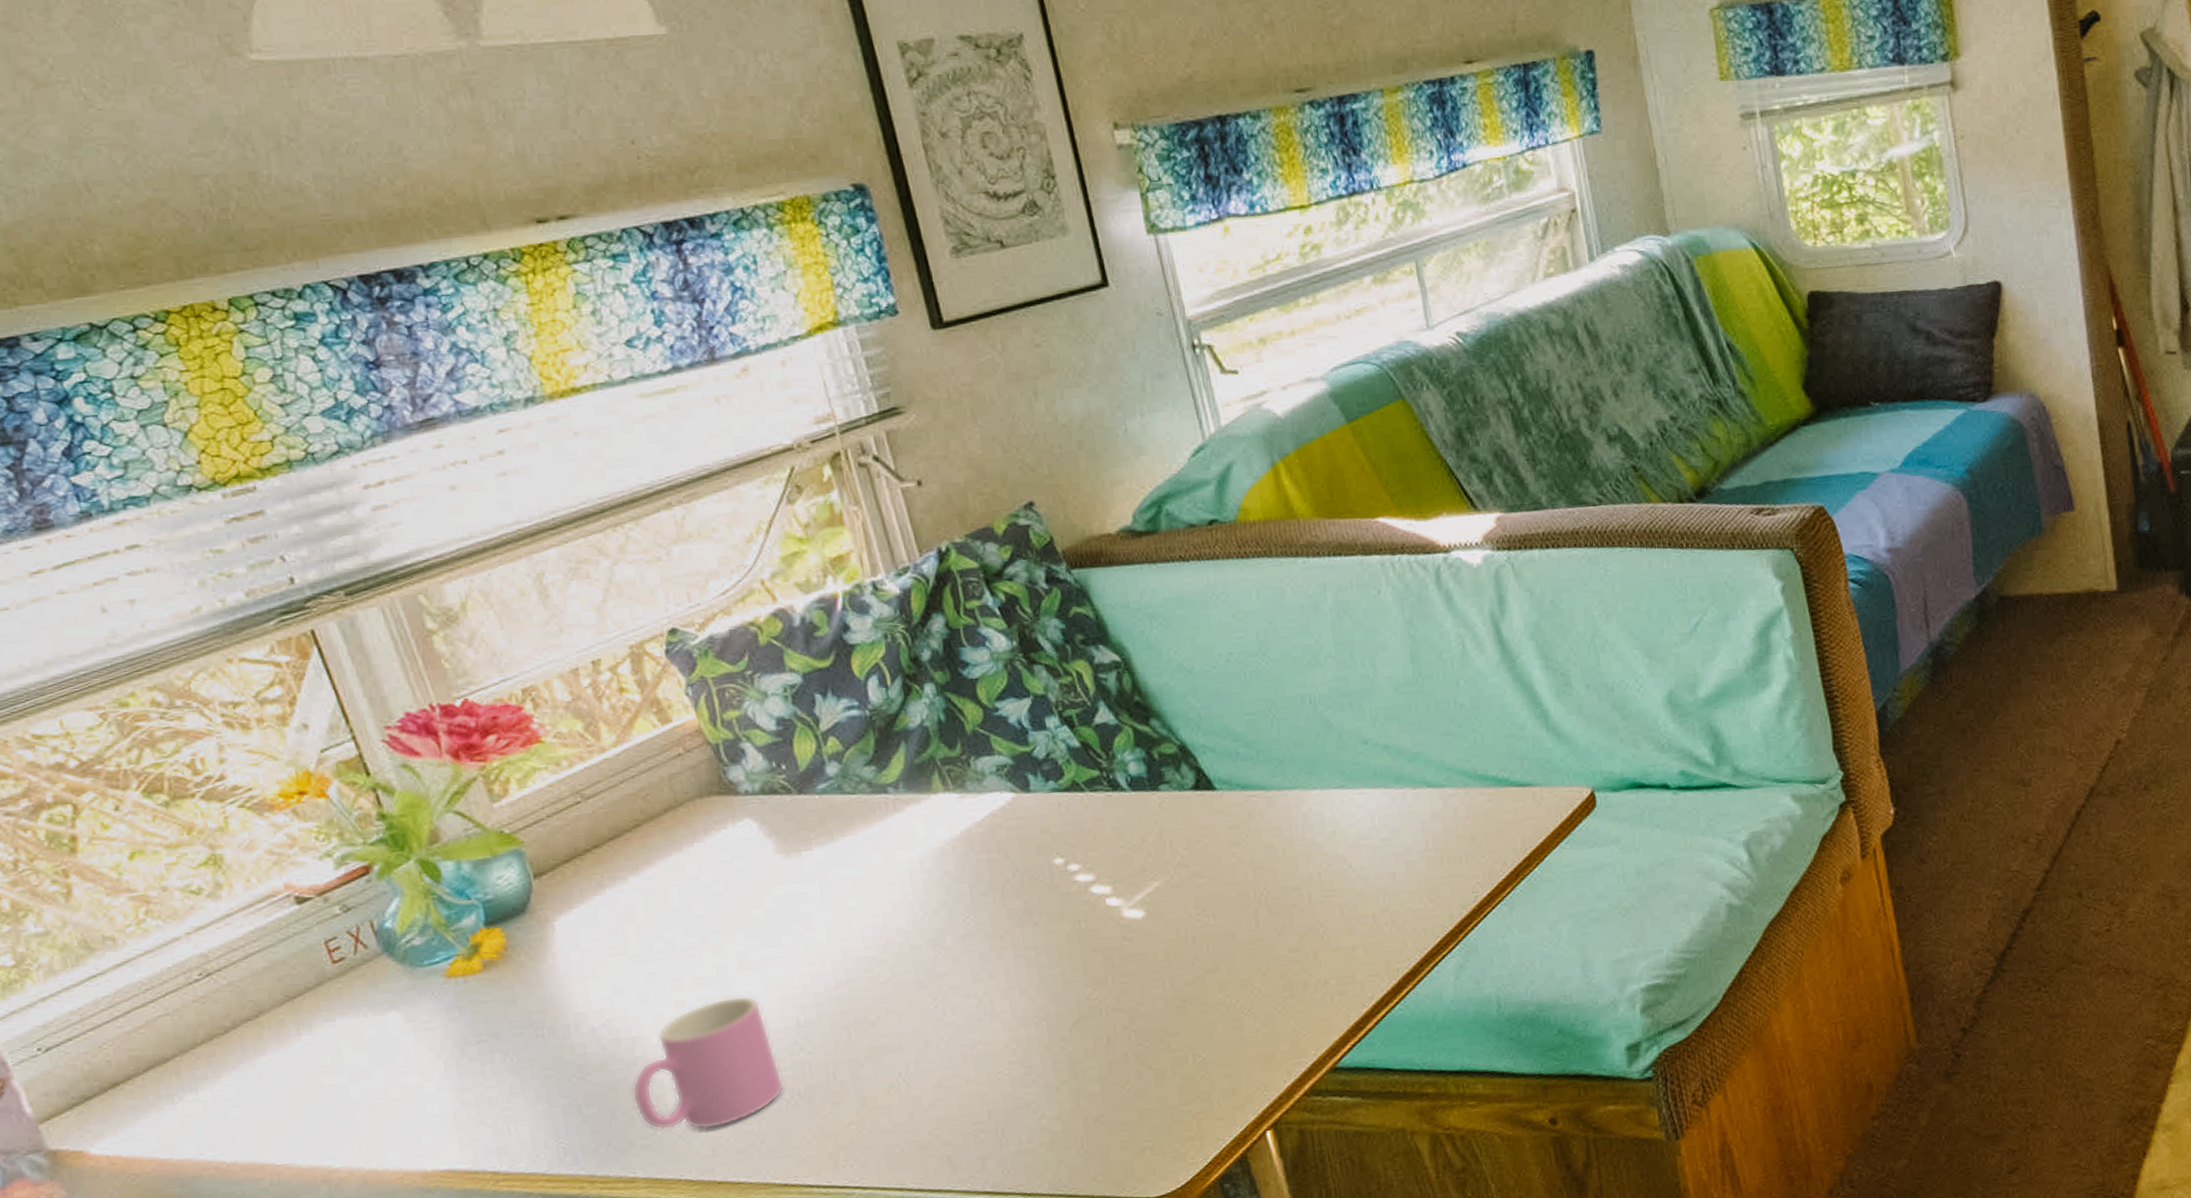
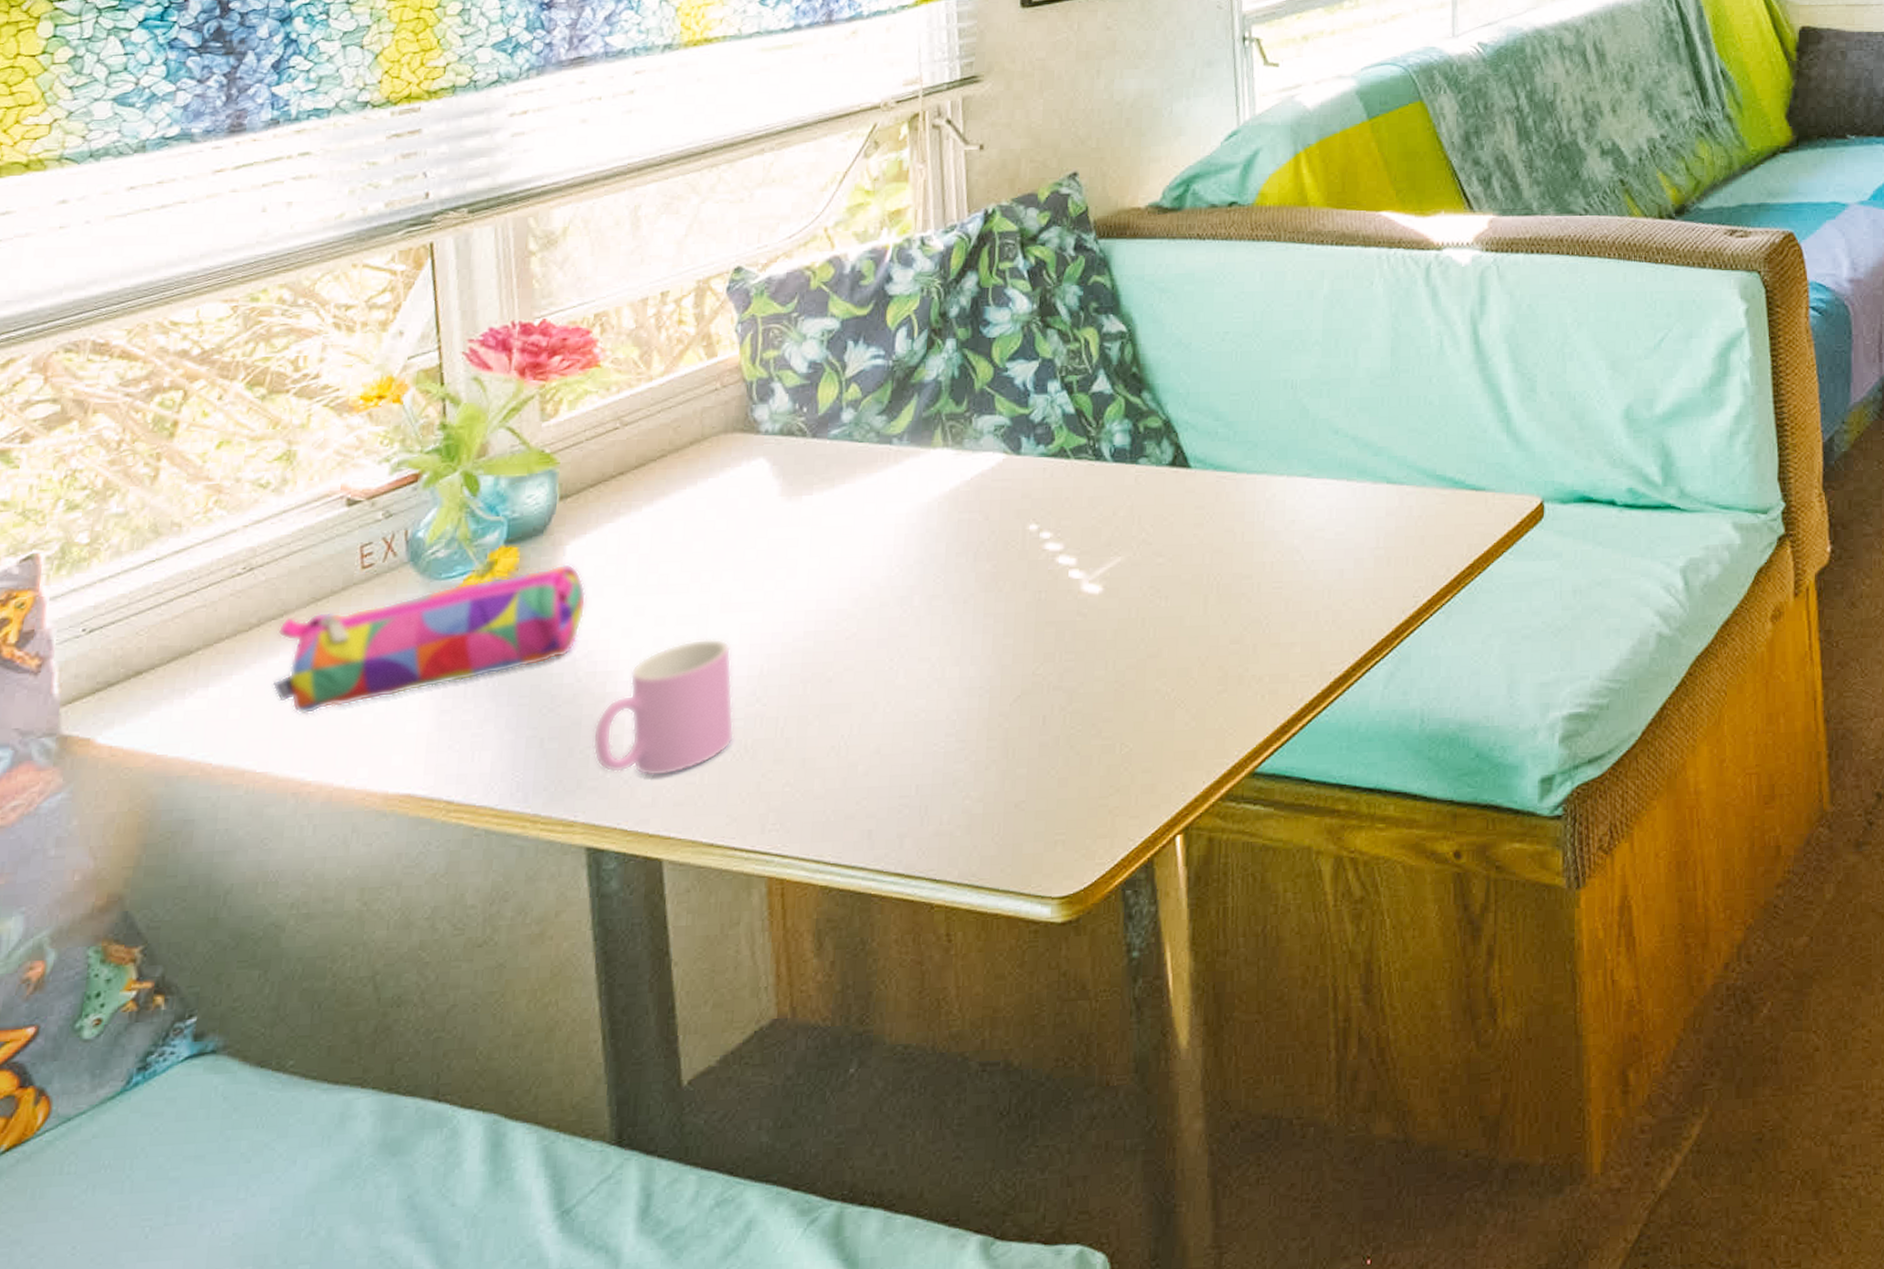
pencil case: none [257,939,593,1107] -> present [272,564,587,715]

